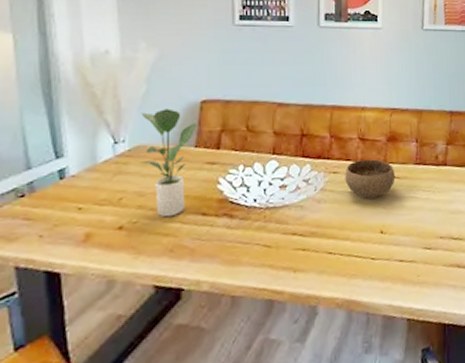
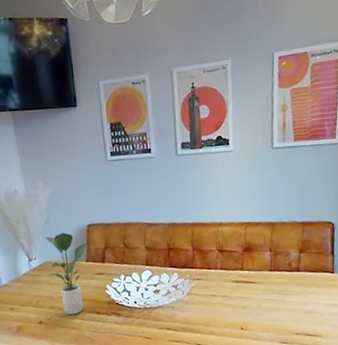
bowl: present [345,159,396,199] -> none [207,267,252,301]

